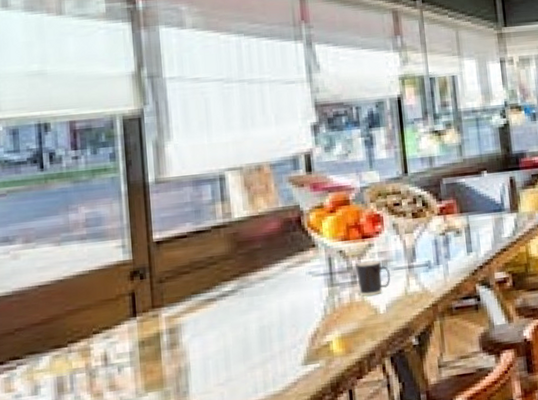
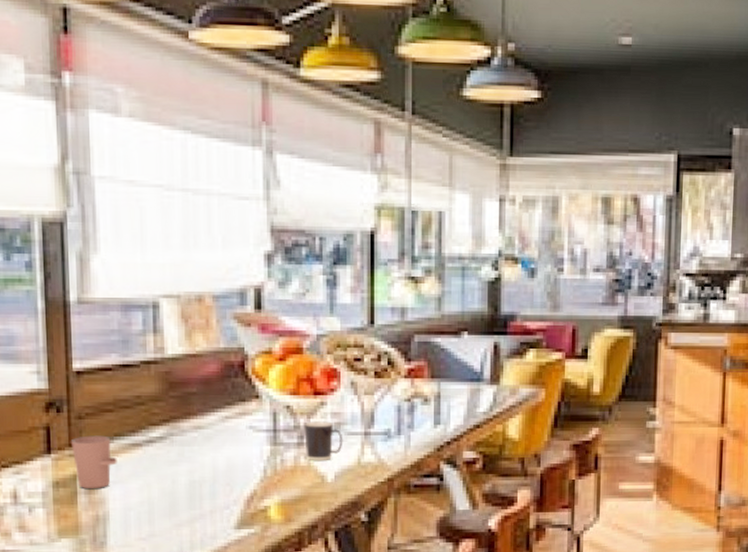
cup: none [154,295,195,345] -> present [71,435,117,488]

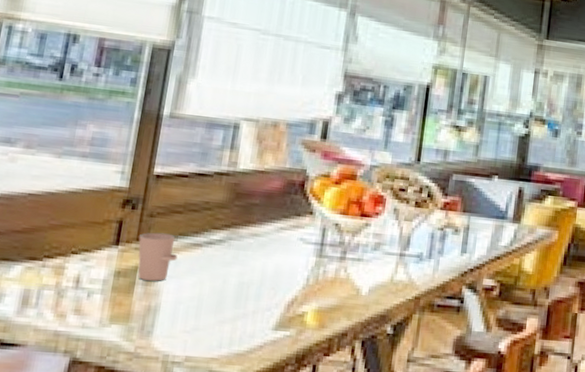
mug: present [304,421,343,460] -> none [346,239,381,275]

